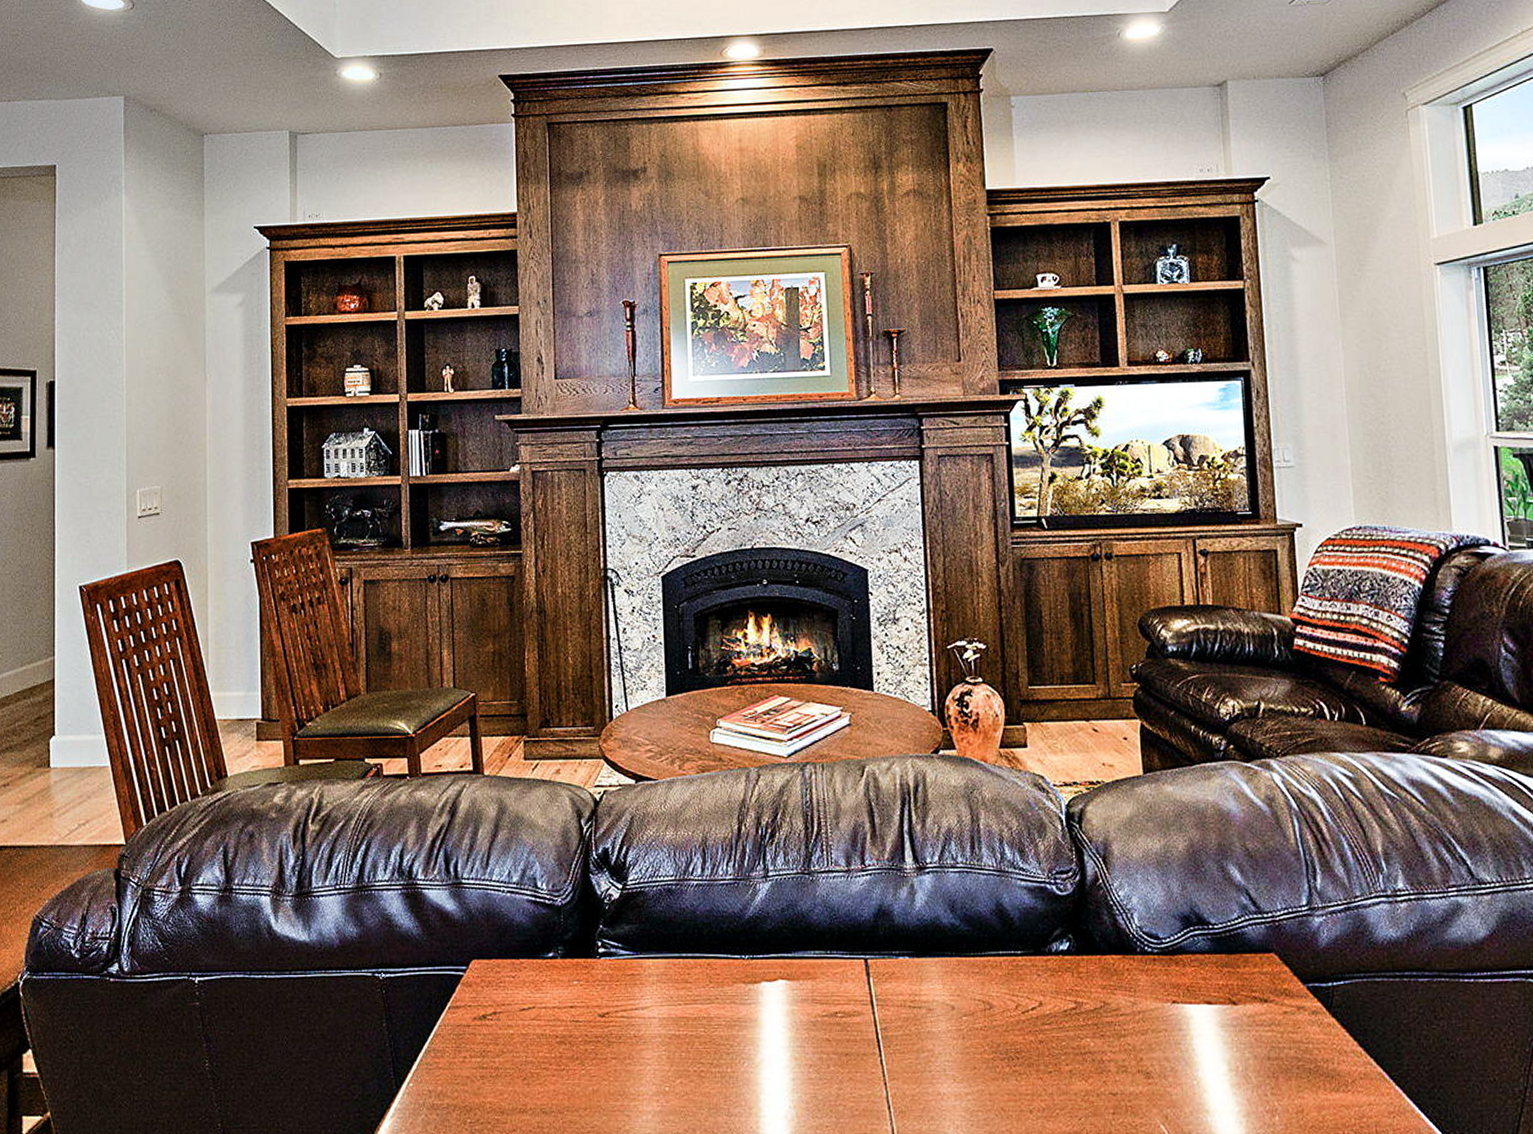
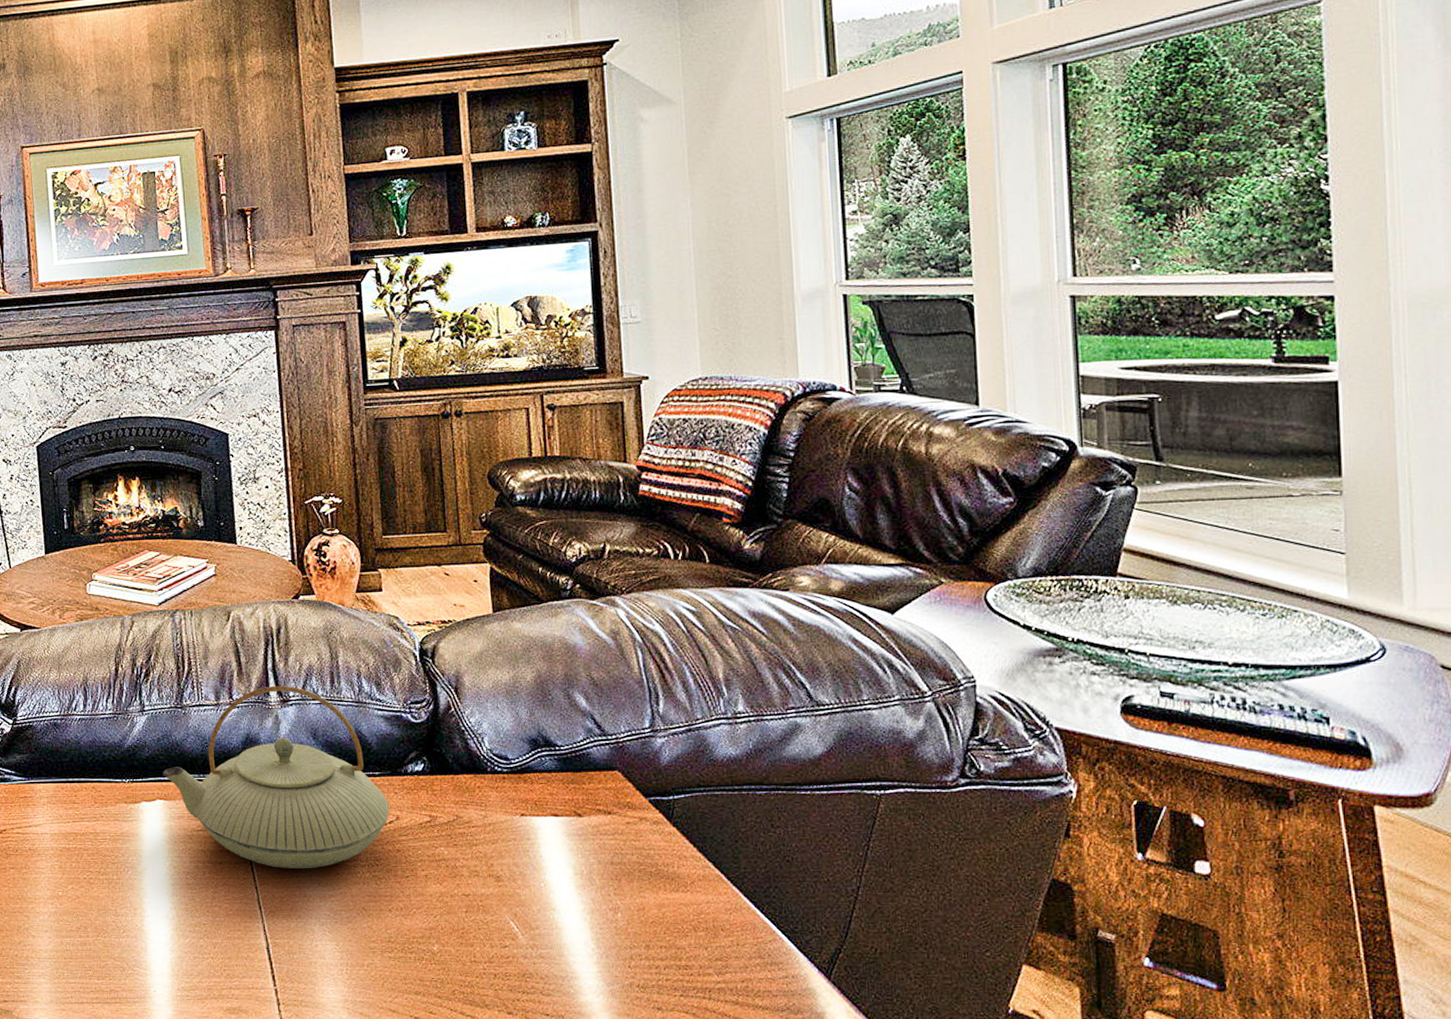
teapot: none [786,850,1032,1063] -> present [163,685,389,869]

